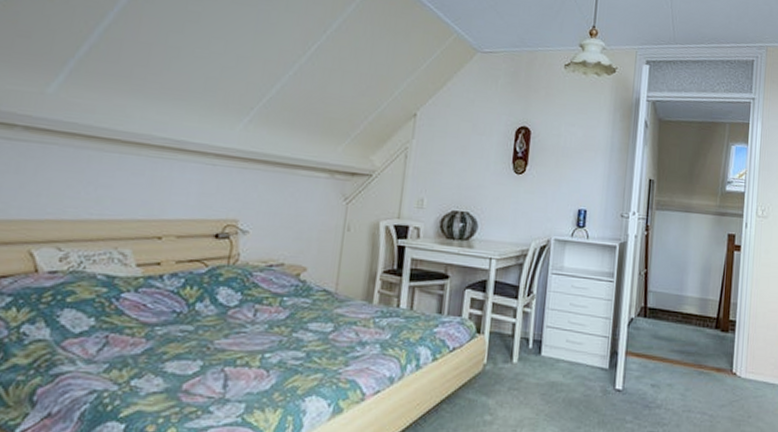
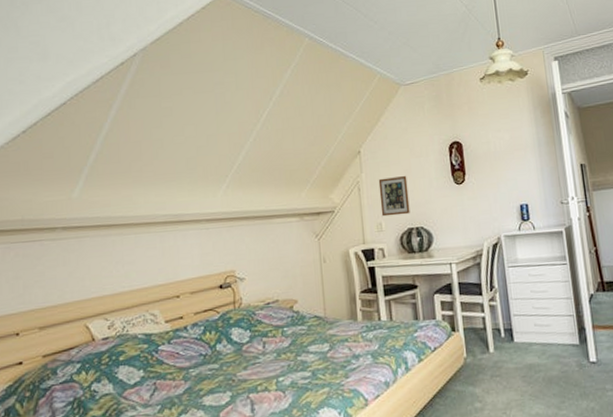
picture frame: none [425,149,463,196] -> present [378,175,410,217]

